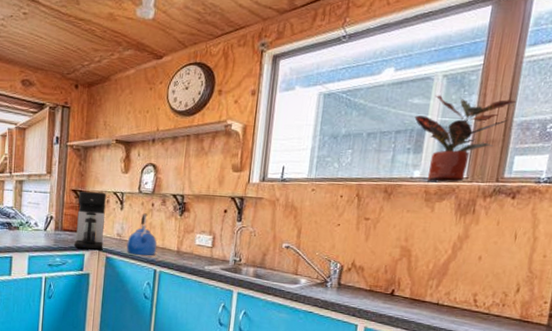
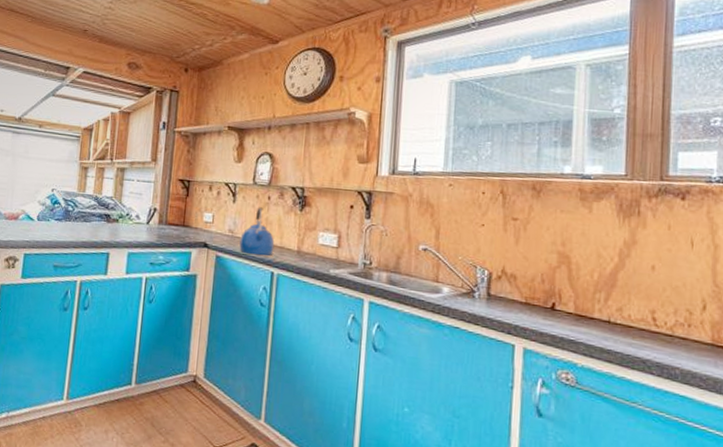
coffee maker: present [74,191,106,250] -> none [180,180,217,248]
potted plant: present [414,95,517,183] -> none [559,85,672,180]

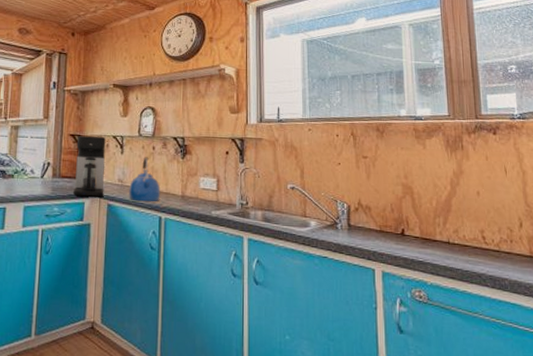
coffee maker: none [180,180,217,248] -> present [73,135,106,197]

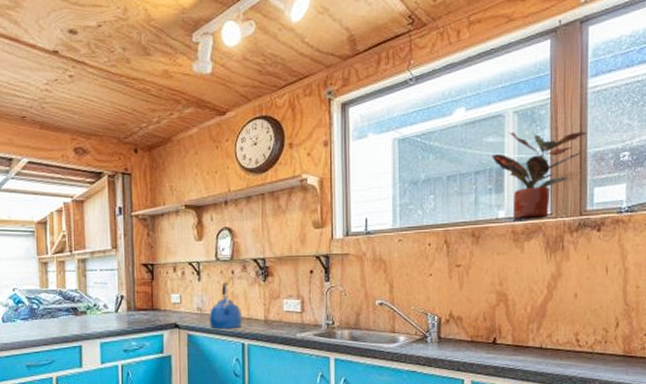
coffee maker: present [73,135,106,197] -> none [151,263,183,328]
potted plant: none [391,41,477,120] -> present [492,132,588,222]

